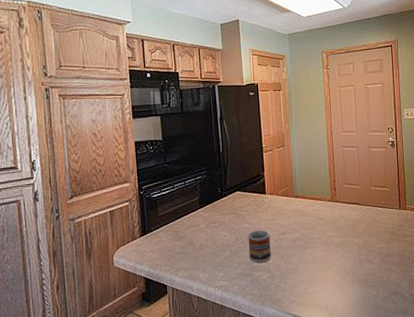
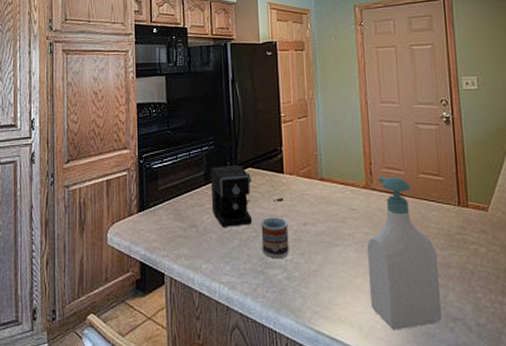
coffee maker: none [203,189,266,242] -> present [210,164,284,227]
soap bottle: none [331,190,387,307] -> present [366,176,443,330]

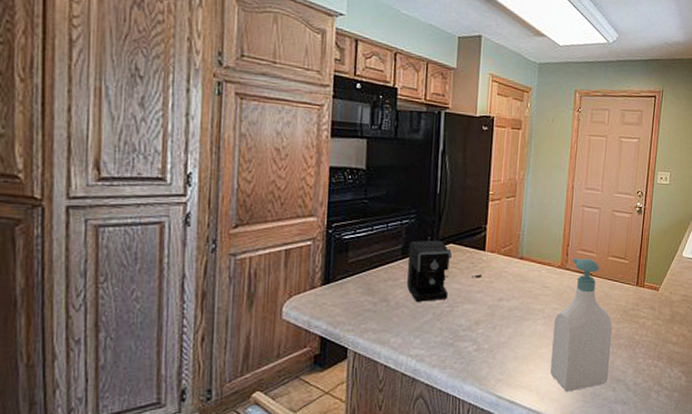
cup: present [261,217,289,259] -> none [455,293,484,332]

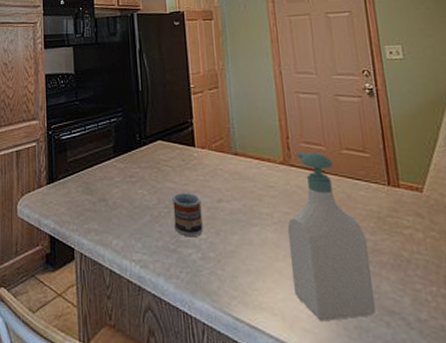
coffee maker: present [406,240,483,302] -> none [119,137,196,202]
cup: none [455,293,484,332] -> present [172,193,203,238]

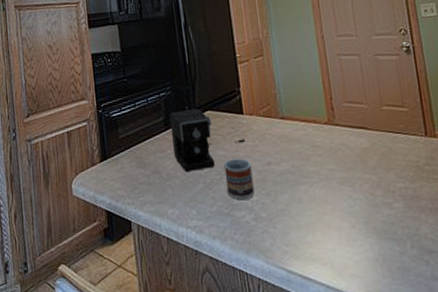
coffee maker: none [119,137,196,202] -> present [169,108,246,172]
soap bottle: present [287,151,377,322] -> none [333,110,417,266]

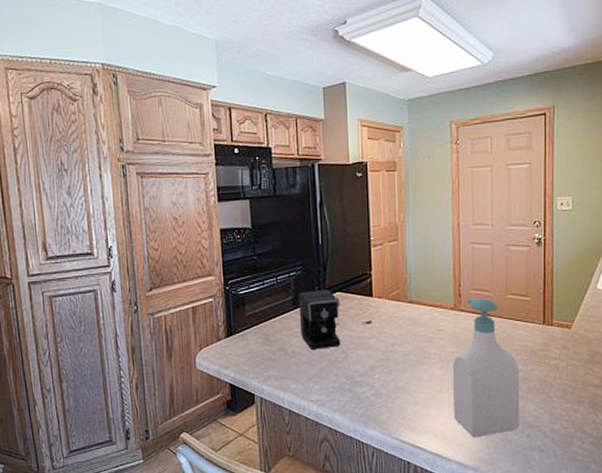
cup: present [224,158,255,201] -> none [349,339,377,378]
soap bottle: none [333,110,417,266] -> present [452,297,520,438]

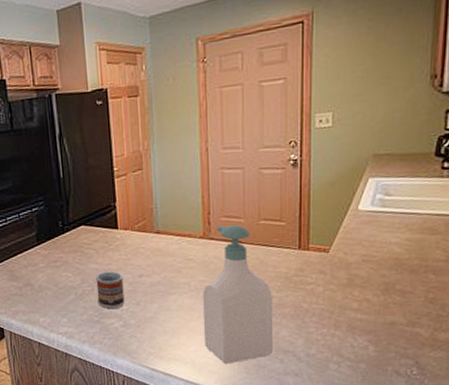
coffee maker: present [298,289,373,350] -> none [41,223,119,284]
cup: none [349,339,377,378] -> present [96,271,125,310]

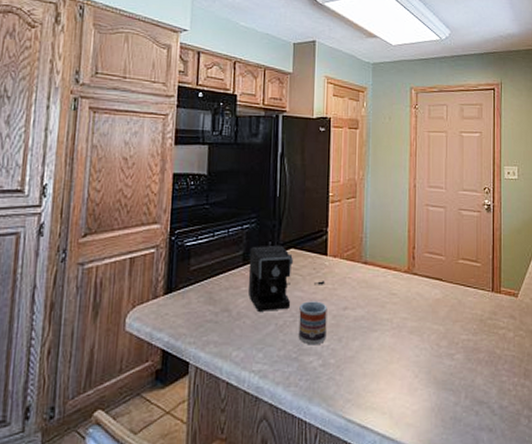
coffee maker: none [41,223,119,284] -> present [248,245,325,311]
soap bottle: present [202,225,274,364] -> none [403,261,470,416]

